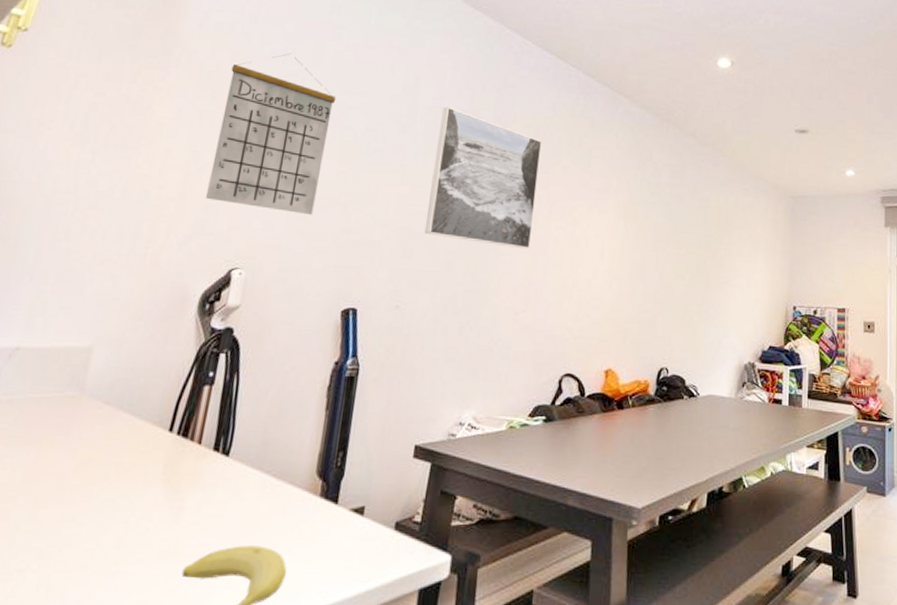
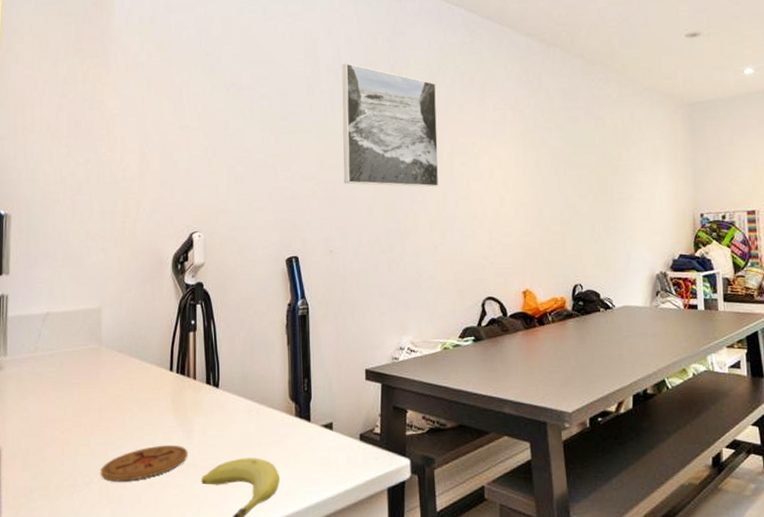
coaster: none [43,524,172,570] -> present [101,445,188,482]
calendar: present [206,53,336,216] -> none [159,35,249,179]

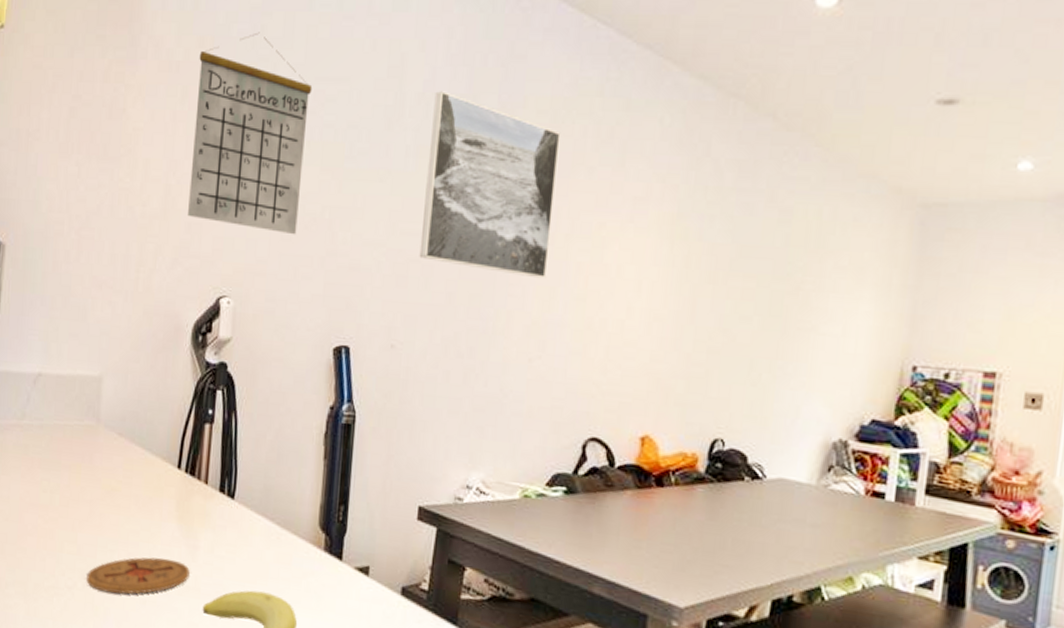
calendar: none [159,35,249,179] -> present [188,32,313,235]

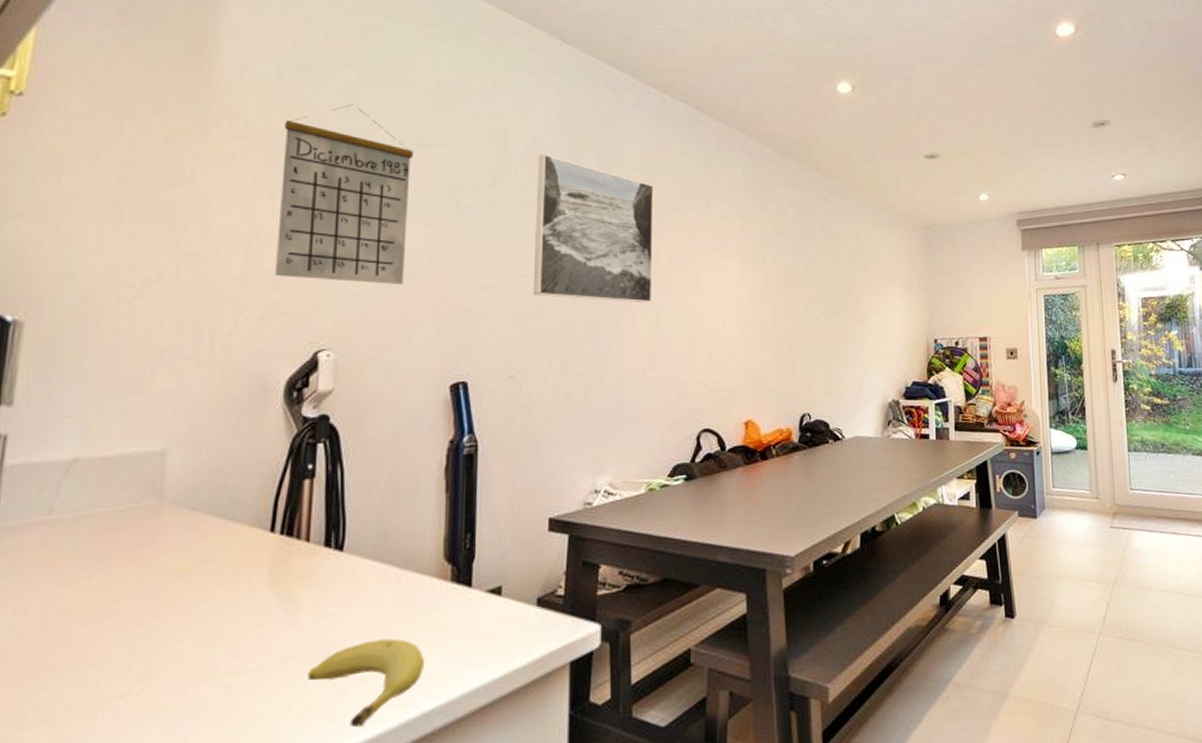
coaster: present [86,557,190,595] -> none [147,631,290,689]

